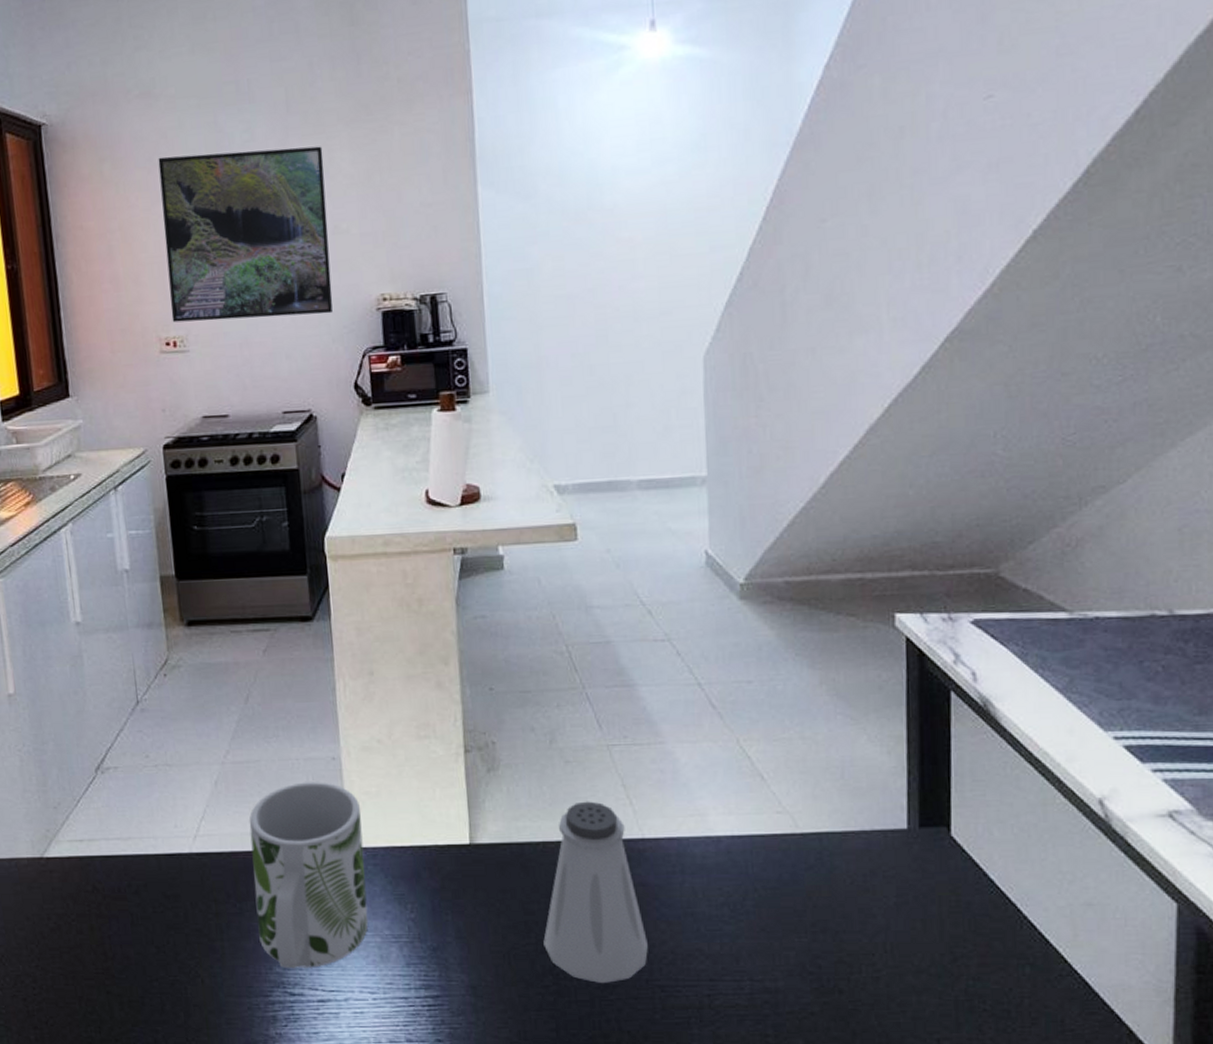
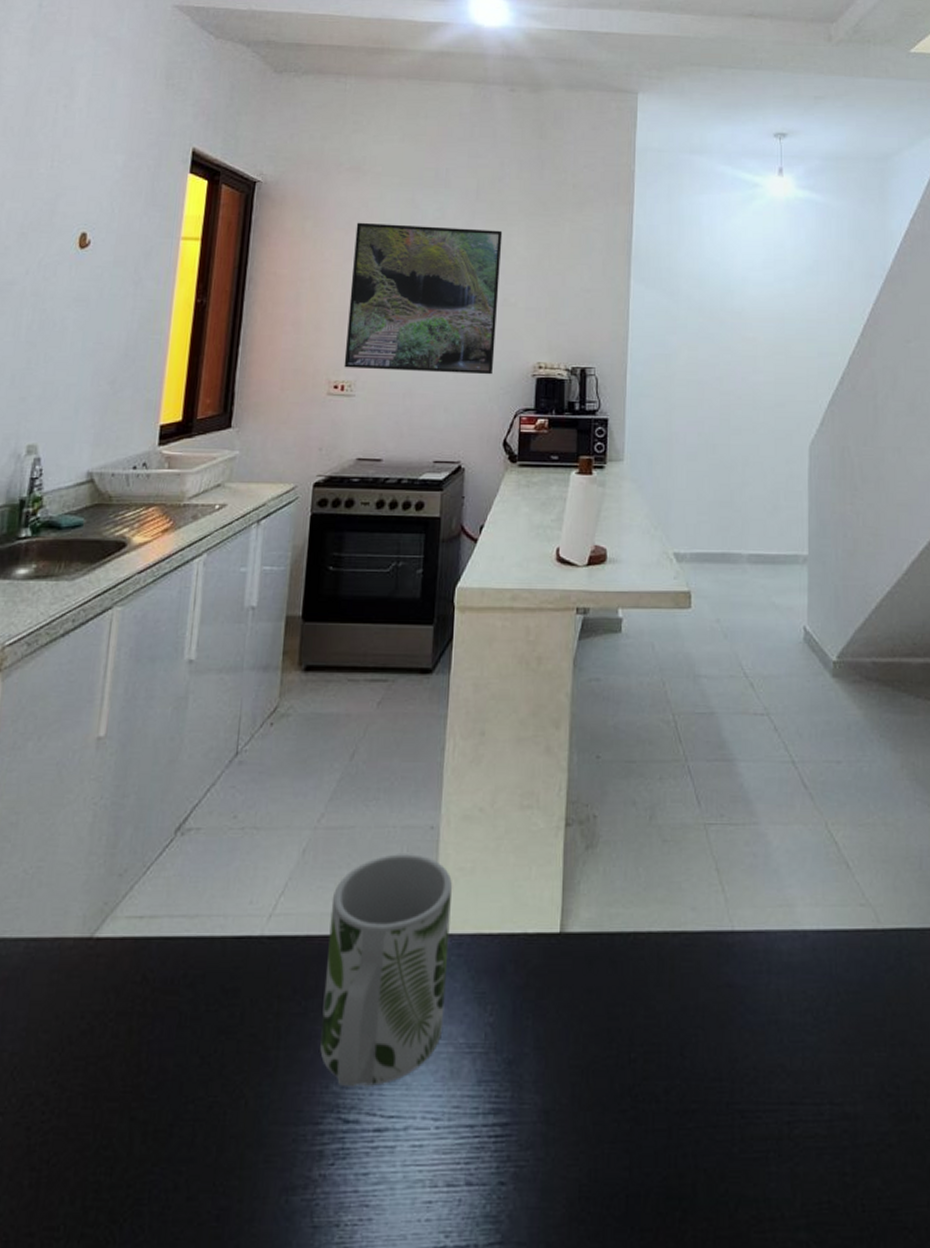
saltshaker: present [543,801,648,983] -> none [625,886,730,1107]

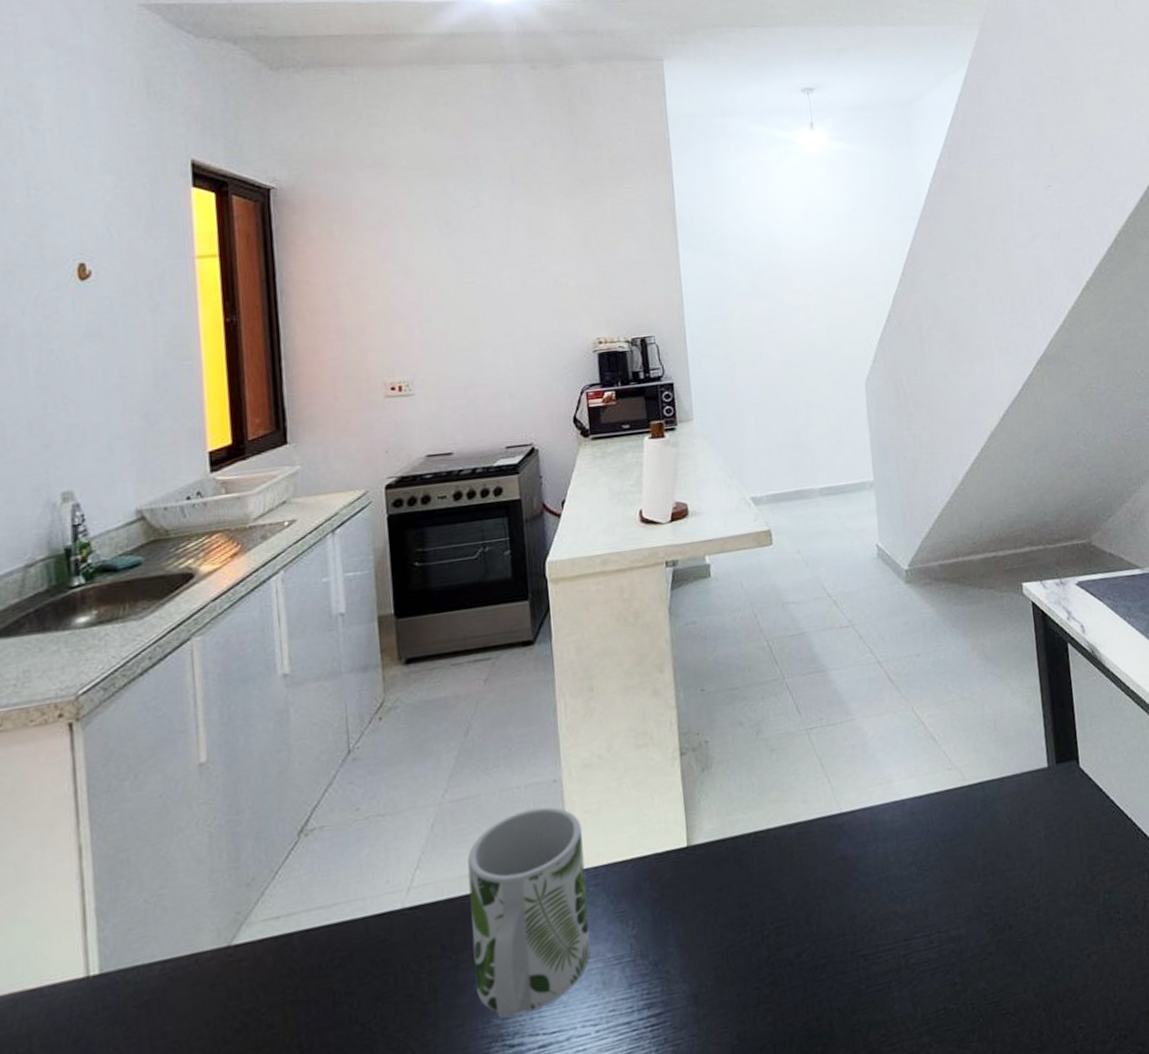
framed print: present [344,222,503,375] -> none [388,212,554,369]

